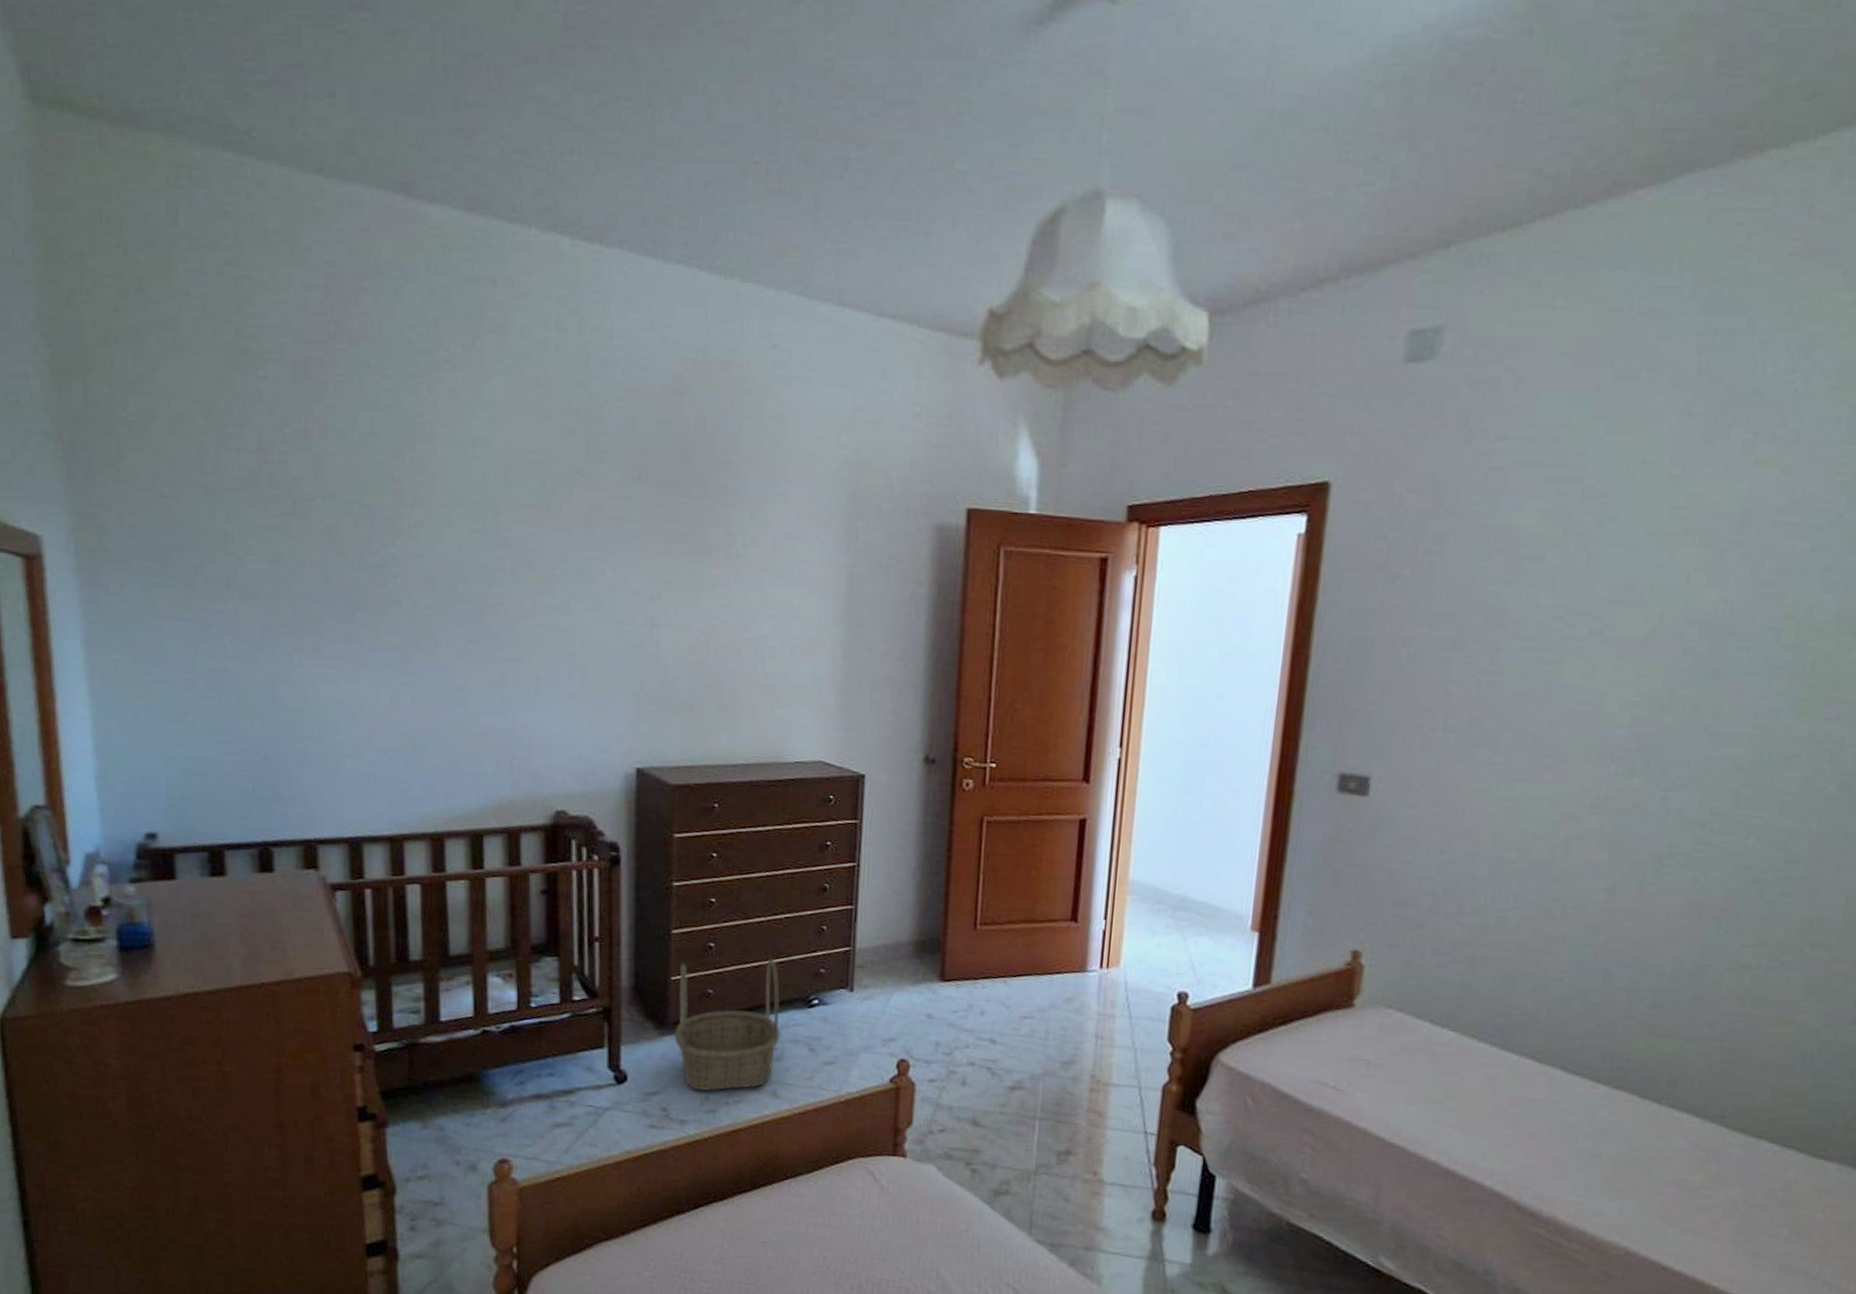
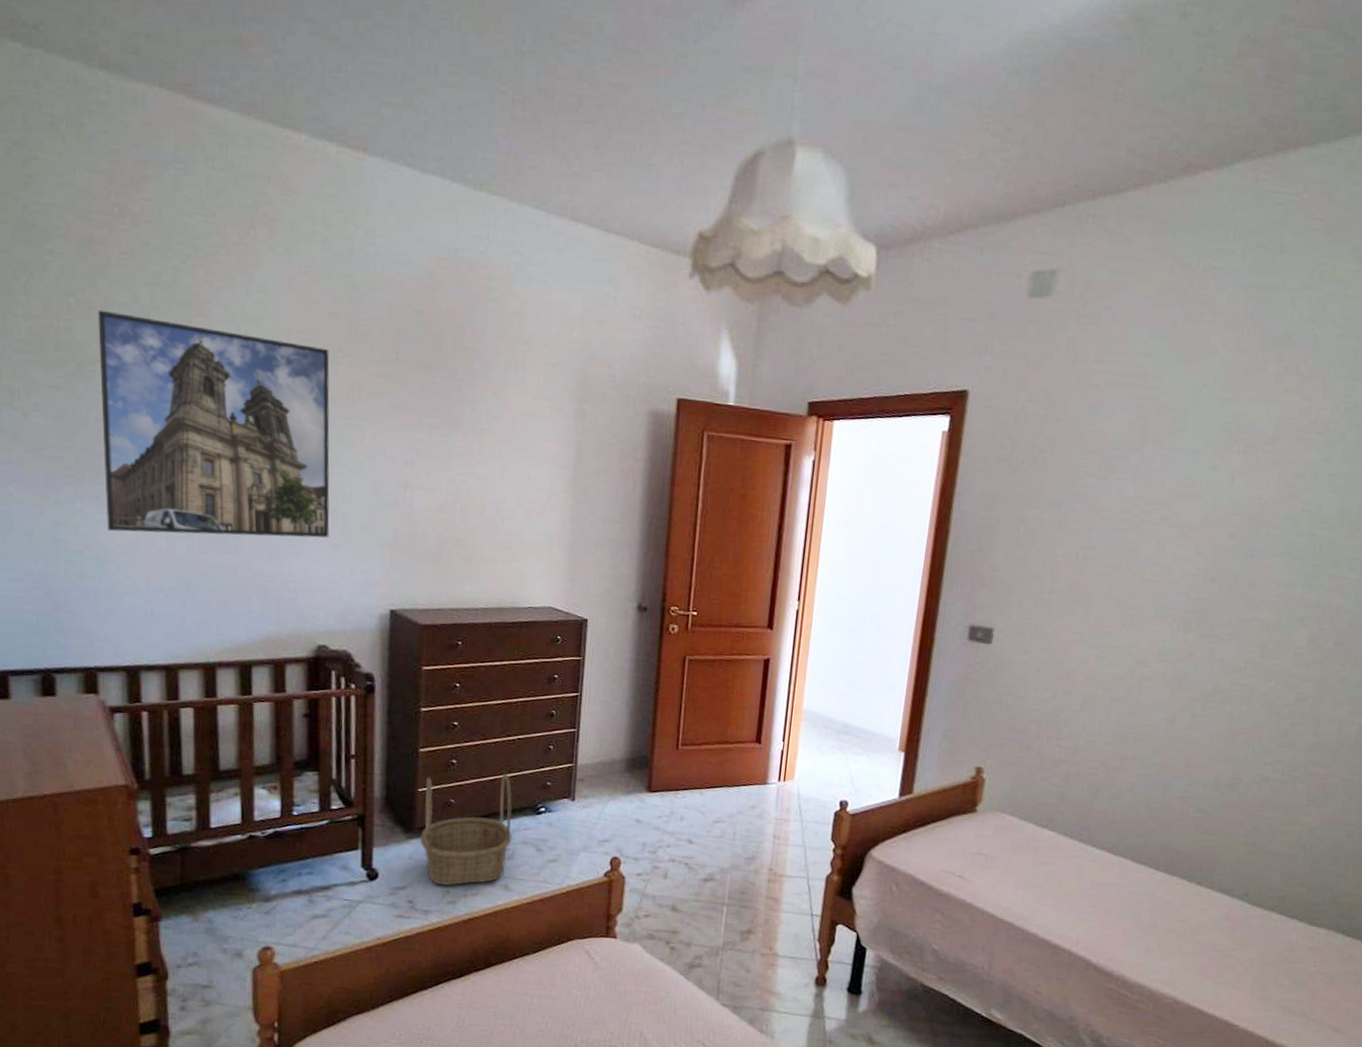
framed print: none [315,439,567,687] -> present [98,310,330,538]

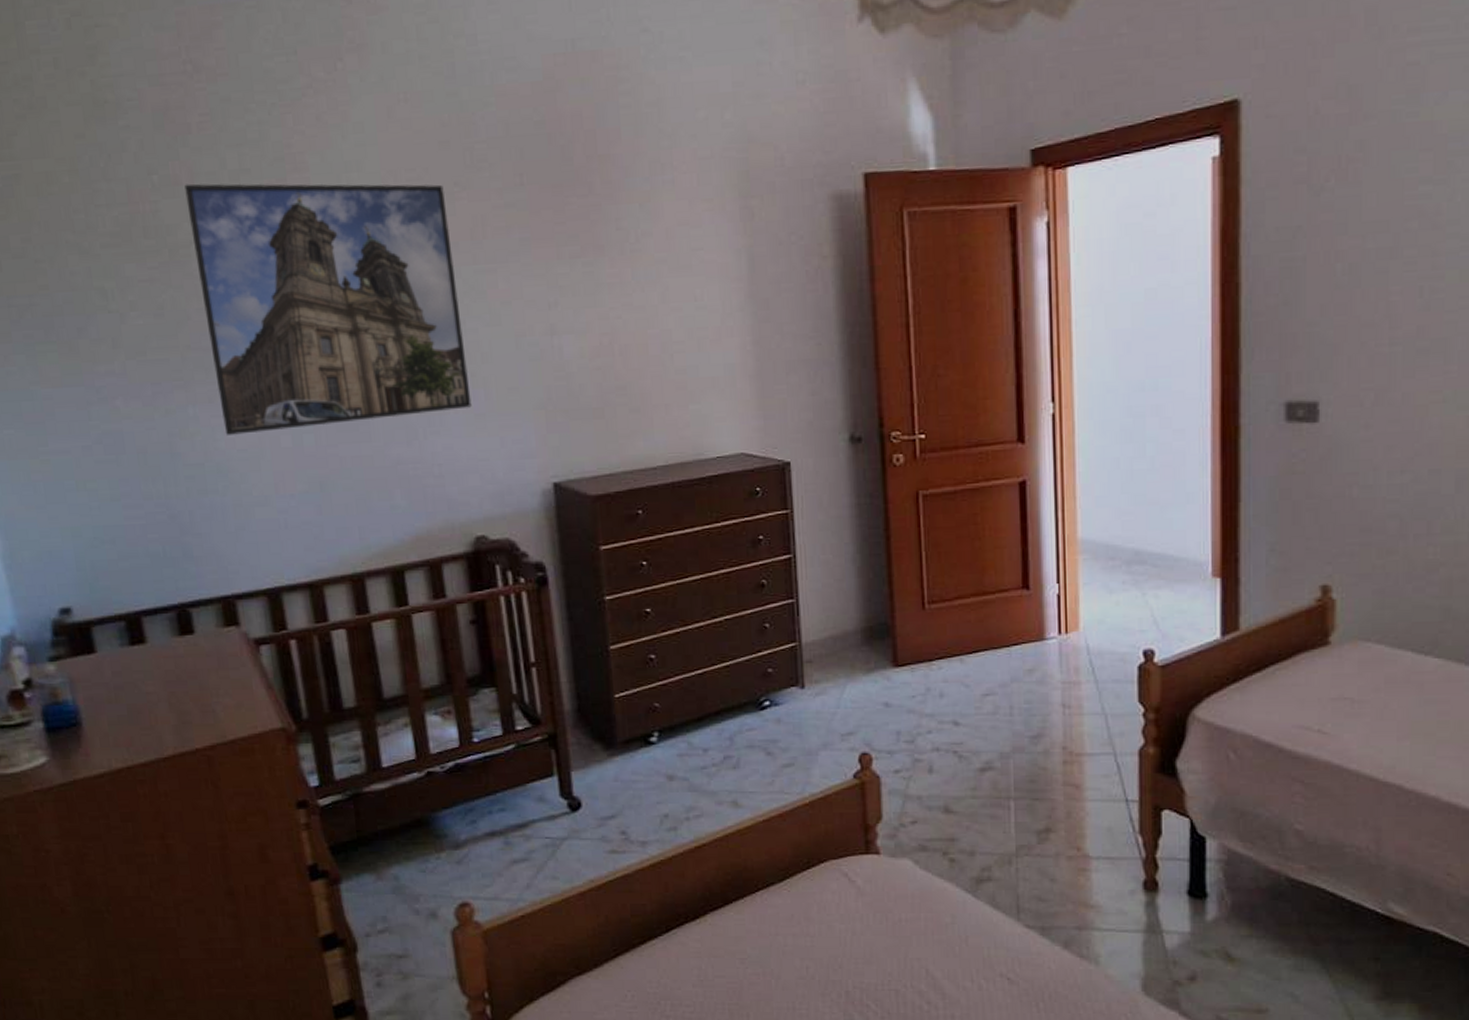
basket: present [420,772,512,886] -> none [623,663,734,810]

